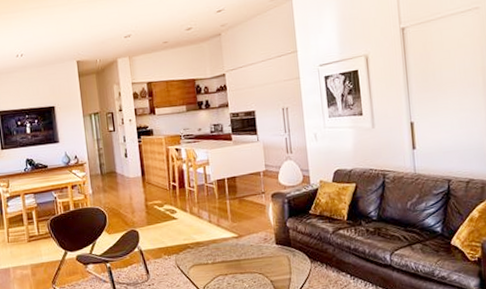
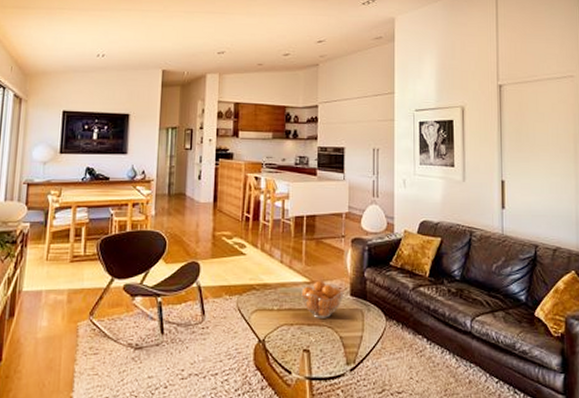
fruit basket: none [231,234,270,267] -> present [301,281,344,318]

